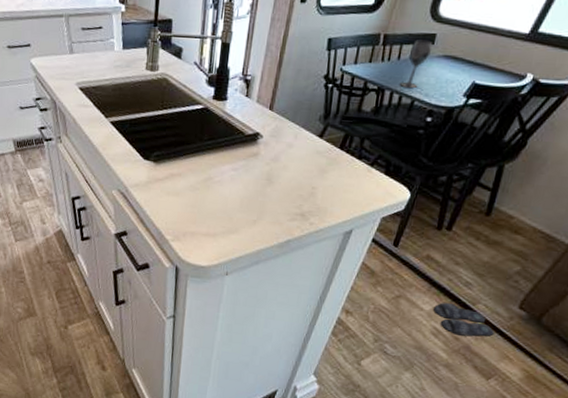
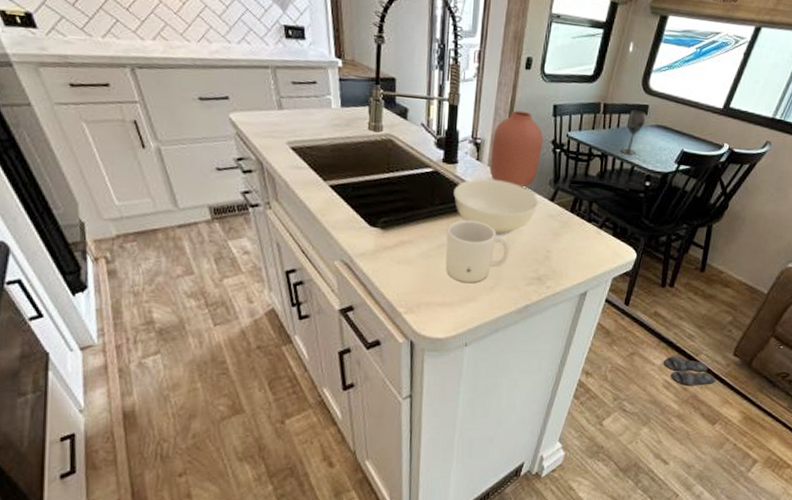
mug: none [211,155,275,216] -> present [445,219,510,284]
bowl: none [222,115,307,170] -> present [454,179,539,235]
vase: none [258,45,316,124] -> present [489,110,544,188]

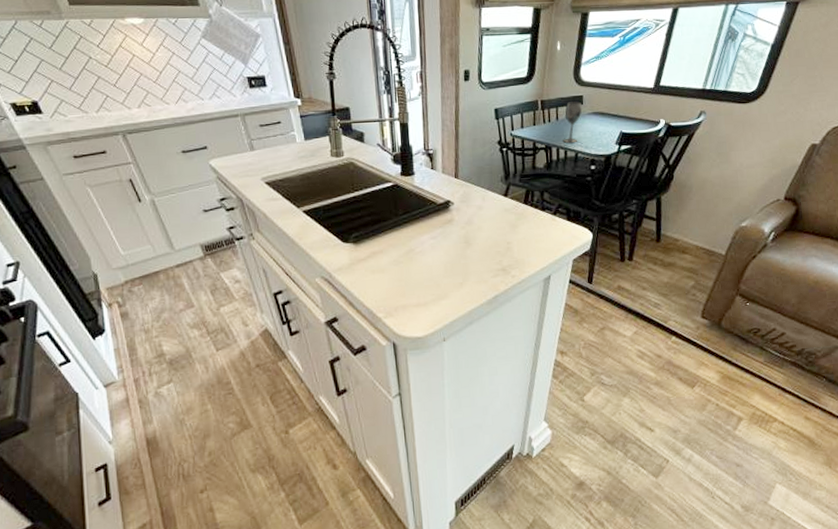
mug: present [445,219,510,284] -> none [412,224,473,283]
bowl: present [454,179,539,235] -> none [414,184,493,234]
vase: present [489,110,544,188] -> none [443,118,490,188]
slippers: present [664,356,715,386] -> none [634,325,688,353]

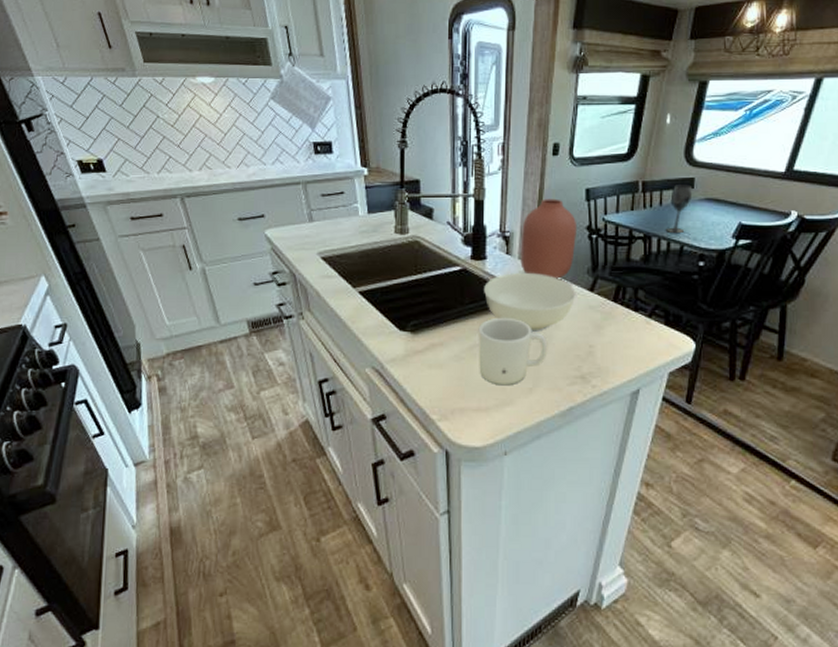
mug: none [412,224,473,283] -> present [478,317,548,386]
bowl: none [414,184,493,234] -> present [484,273,576,332]
vase: none [443,118,490,188] -> present [520,199,578,279]

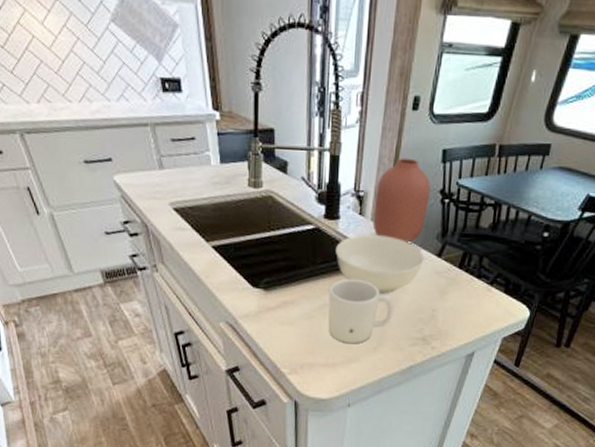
wine glass: present [666,184,693,234] -> none [517,150,548,203]

